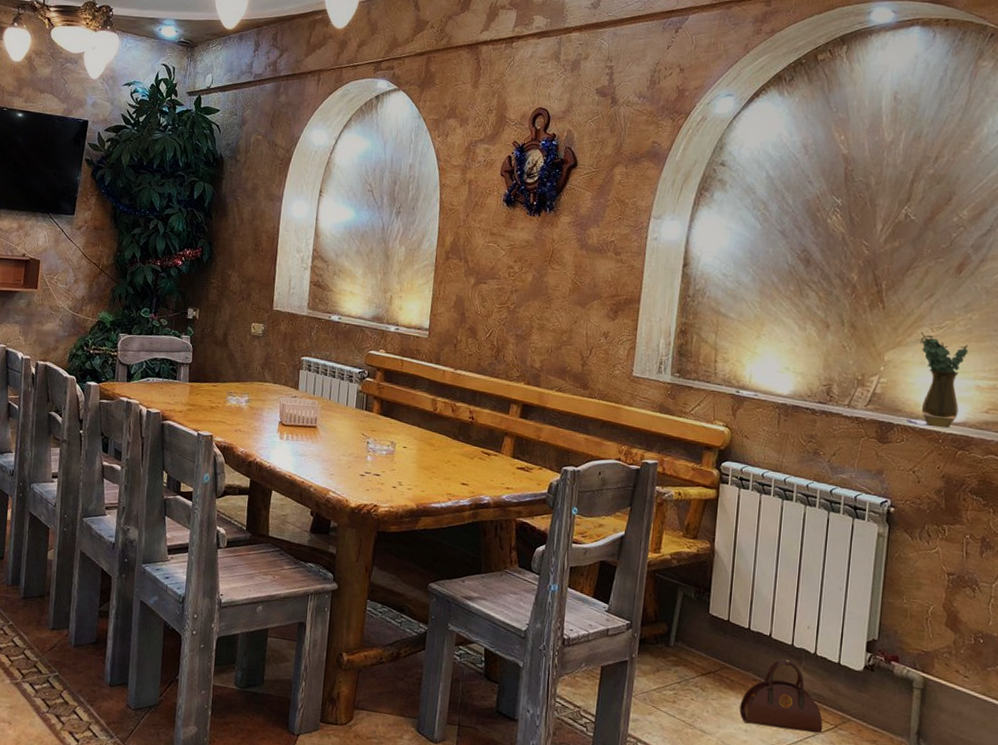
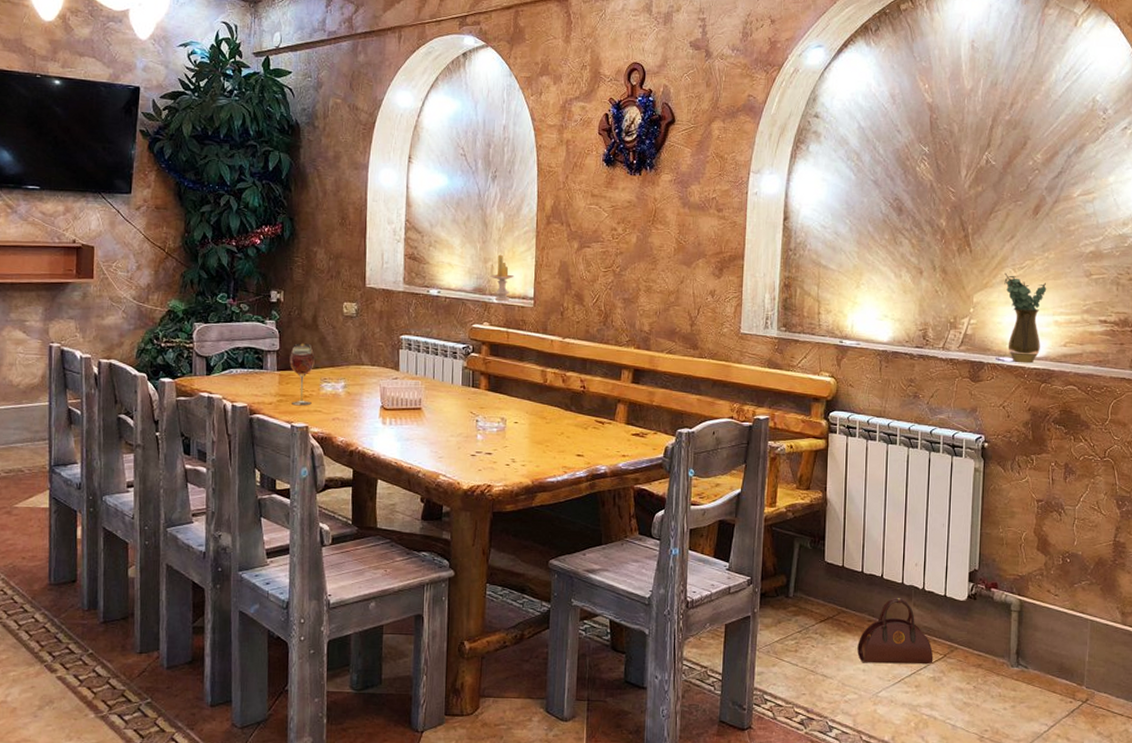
wineglass: none [199,358,223,417] -> present [290,343,315,406]
candle: none [389,286,412,331] -> present [490,254,515,302]

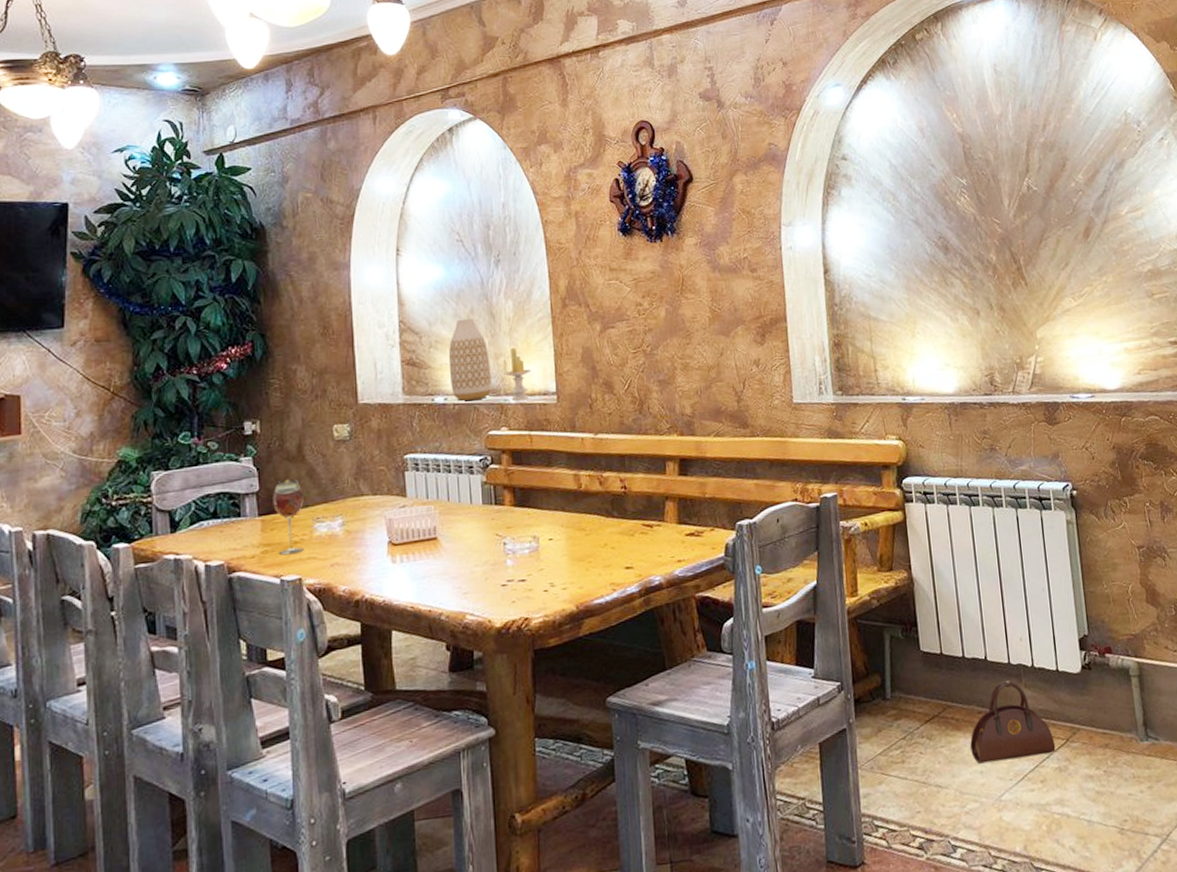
vase: none [444,224,480,297] -> present [448,318,492,402]
vase: present [1004,272,1047,364] -> none [1065,302,1115,399]

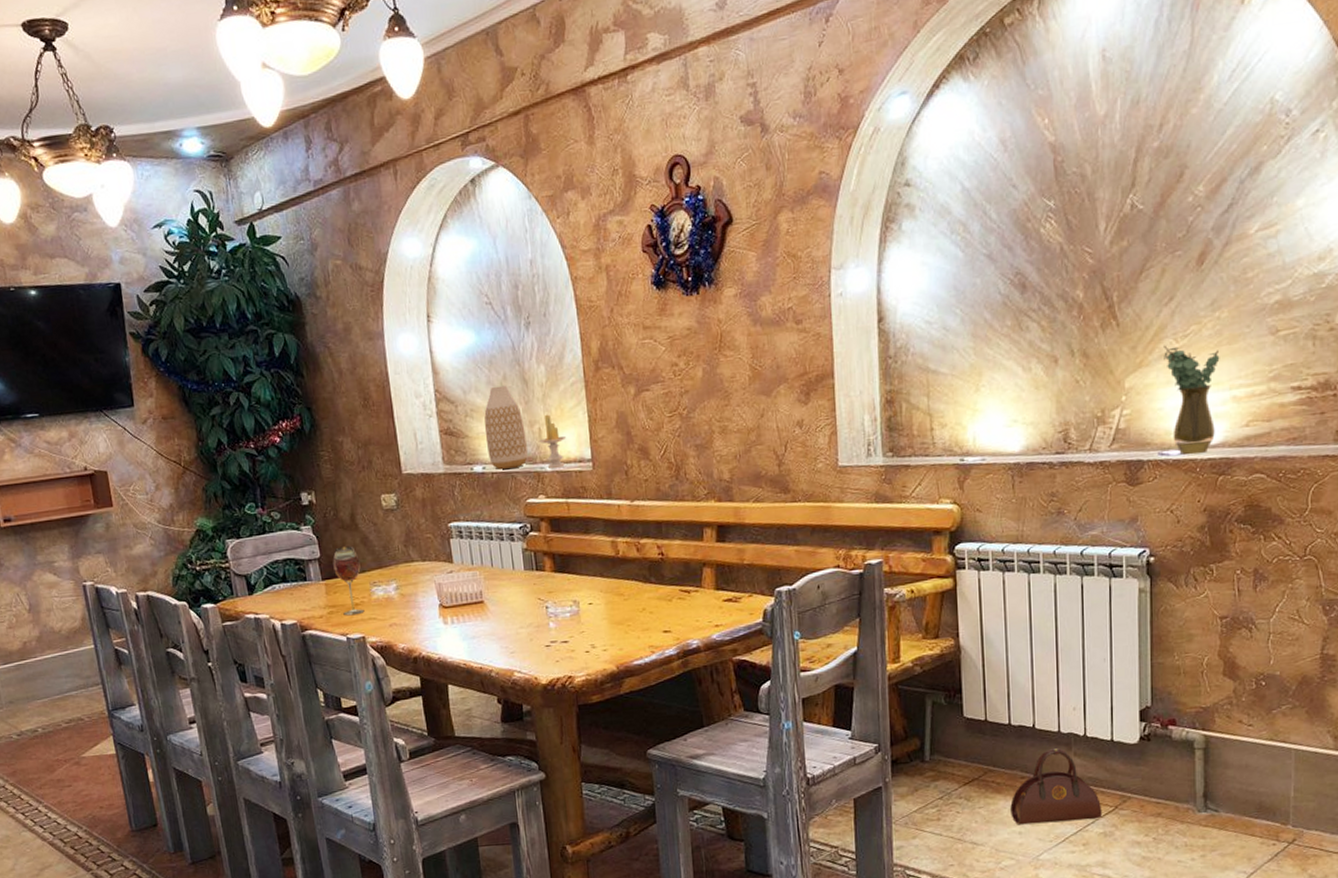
vase: none [1065,302,1115,399] -> present [1163,345,1220,455]

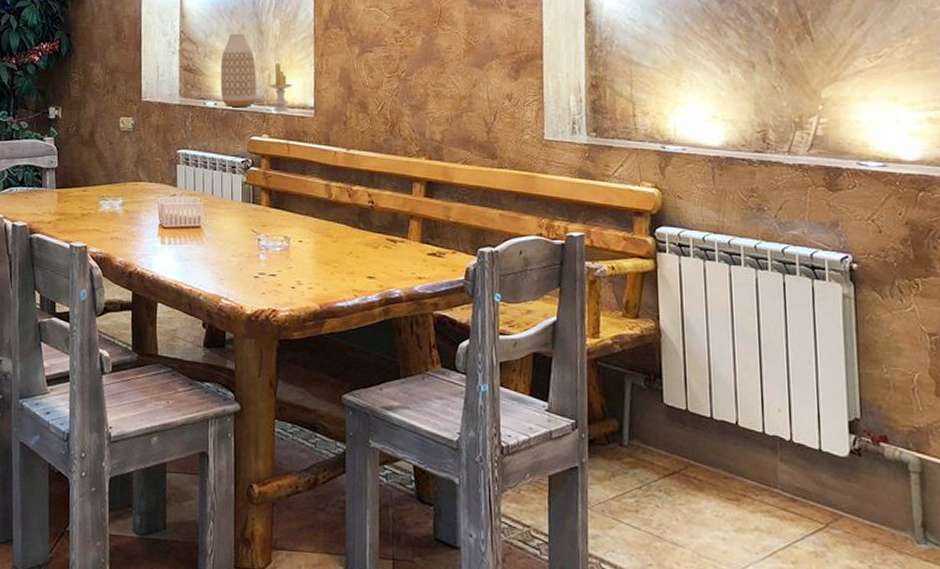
wineglass: present [333,546,365,616] -> none [68,160,93,225]
handbag: present [1010,747,1103,825] -> none [713,449,813,536]
vase: present [1163,345,1220,455] -> none [857,63,914,169]

